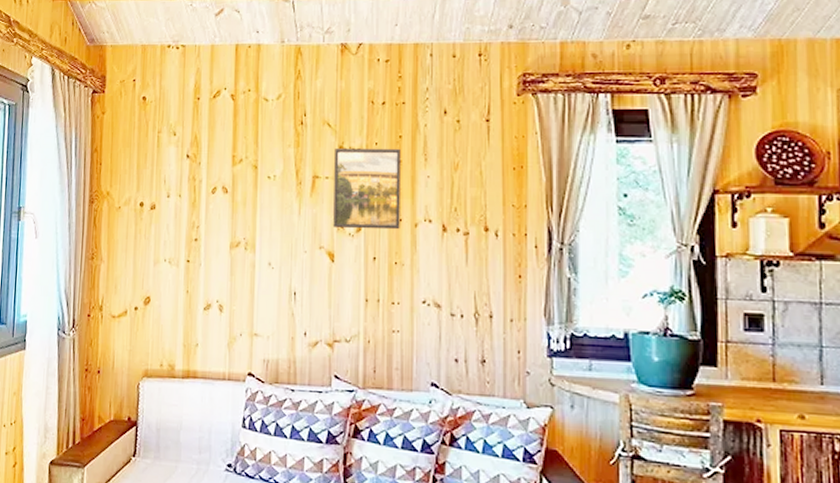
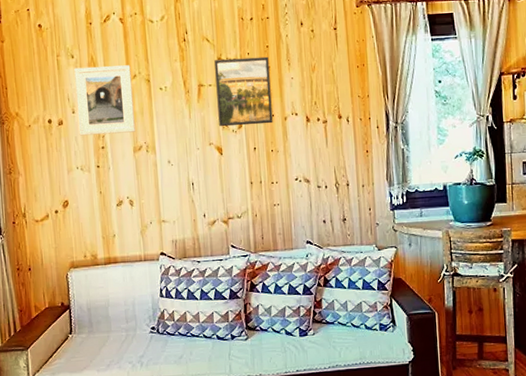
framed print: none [171,146,237,225] -> present [74,65,135,136]

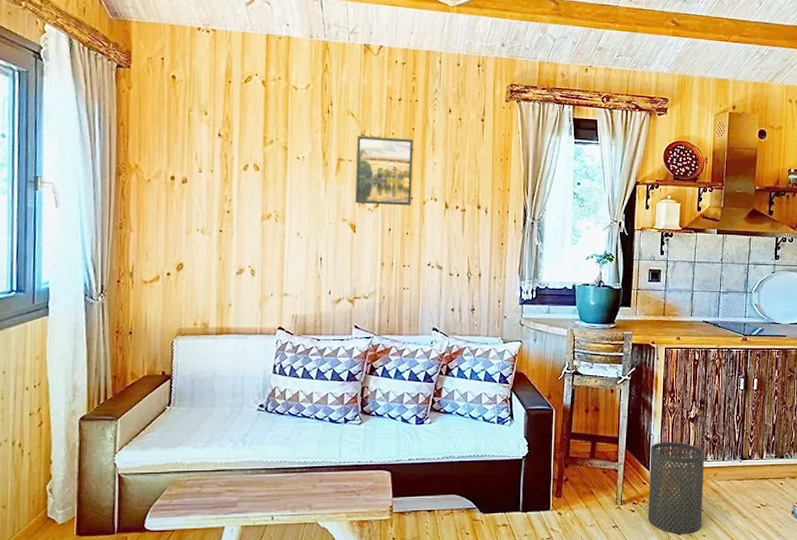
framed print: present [74,65,135,136] -> none [204,125,268,199]

